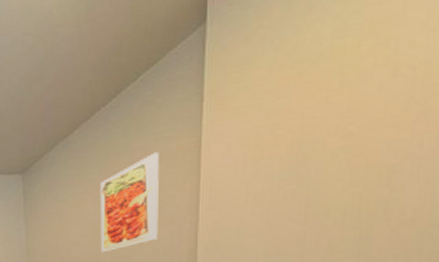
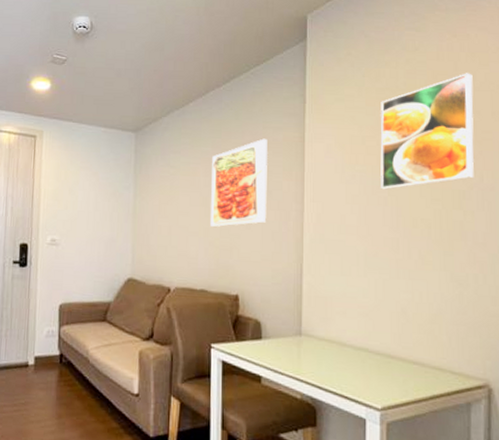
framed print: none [289,10,429,182] -> present [380,73,474,190]

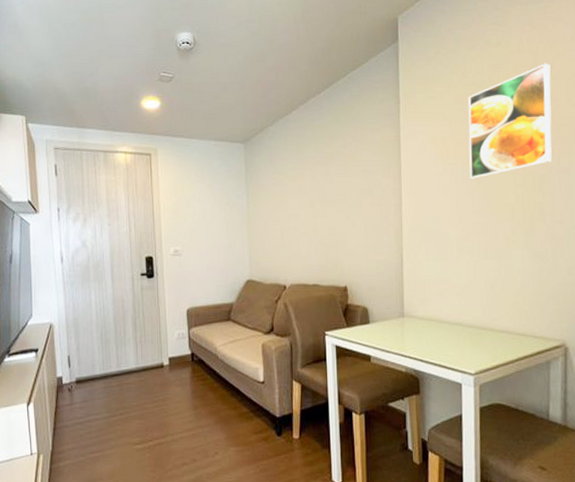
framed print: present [211,138,267,227] -> none [317,140,369,226]

